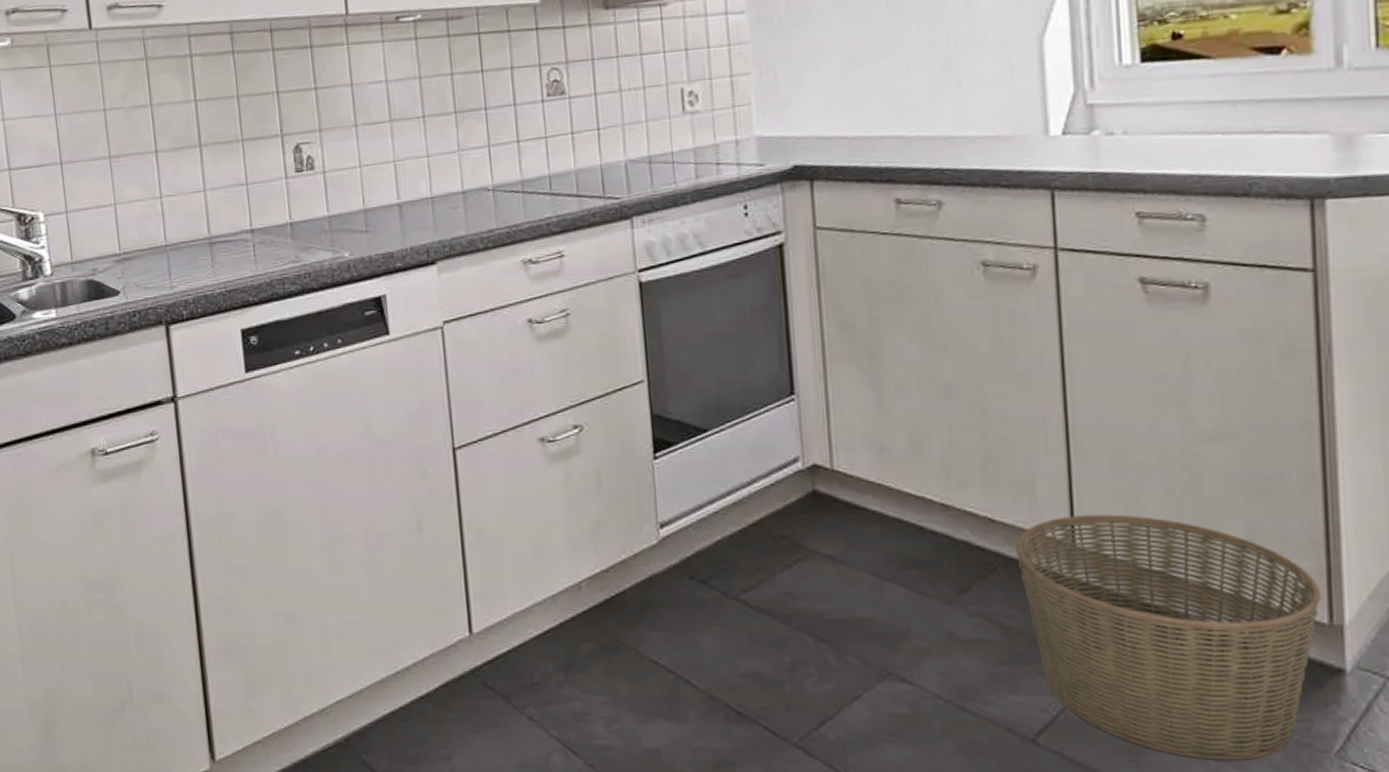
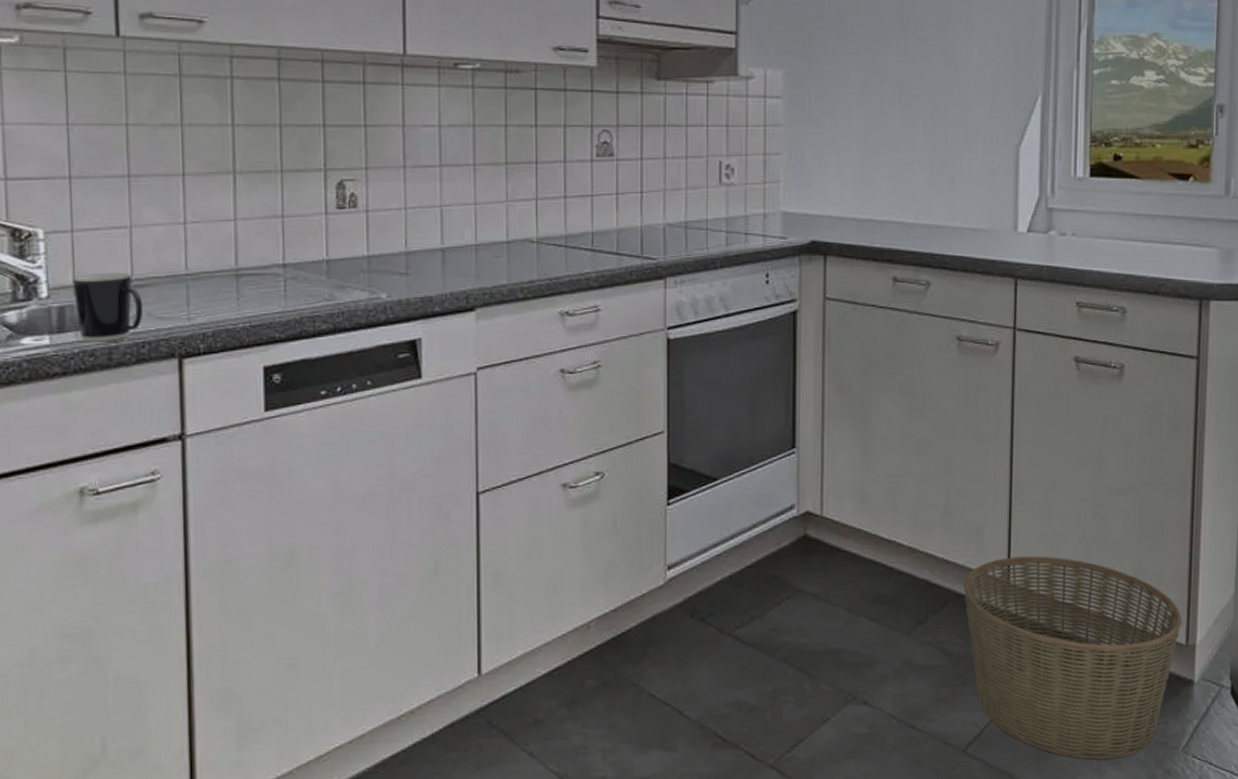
mug: none [70,248,132,314] -> present [72,272,144,342]

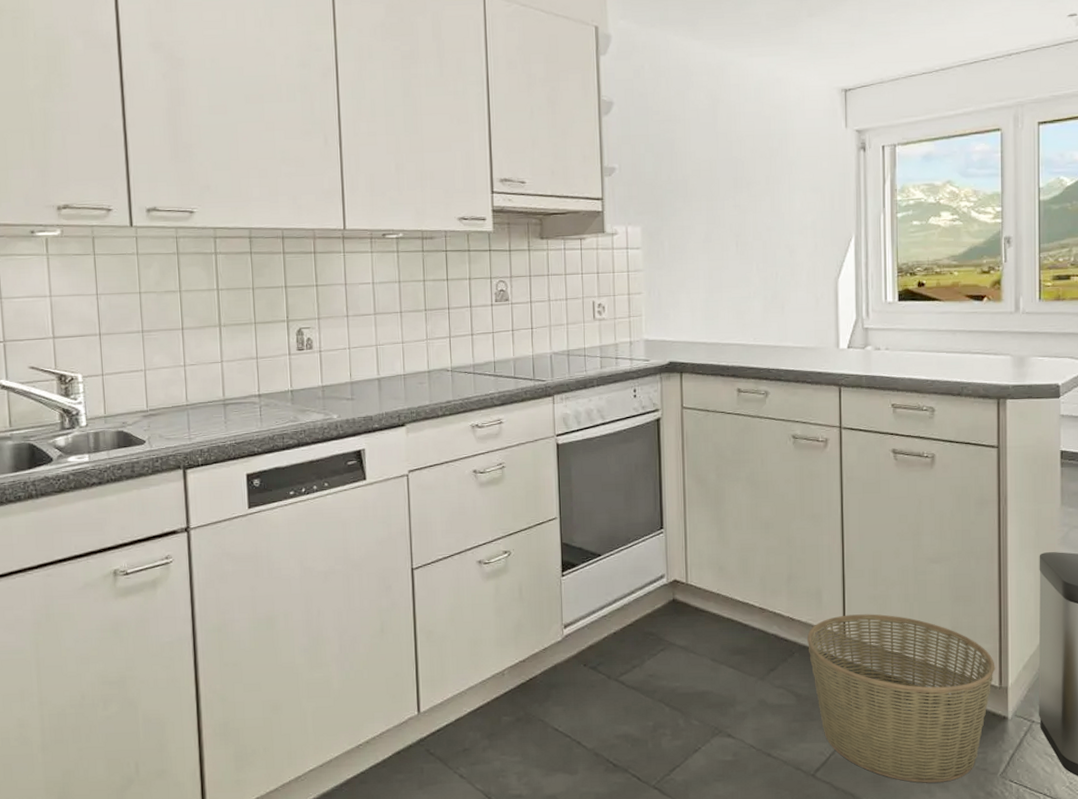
mug: present [72,272,144,342] -> none [104,405,156,459]

